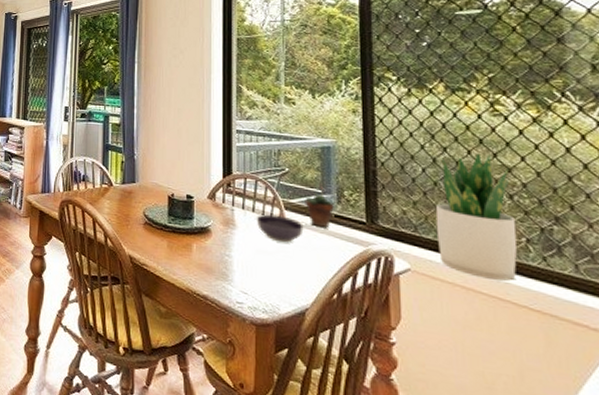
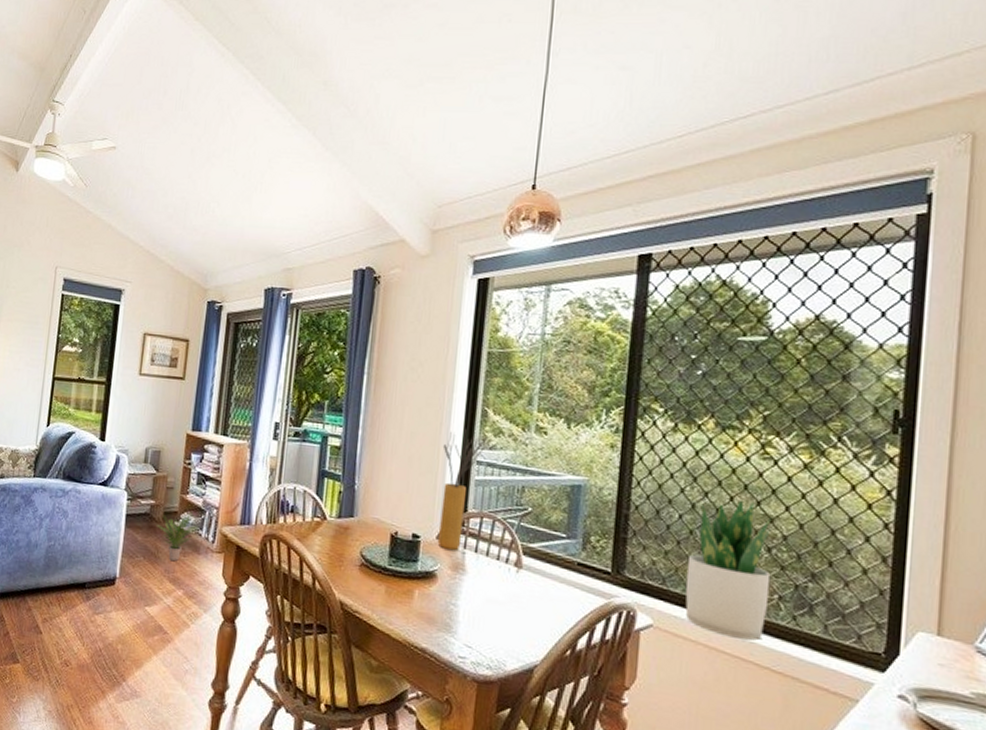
vase: none [206,104,243,208] -> present [437,429,487,551]
bowl: present [256,214,304,243] -> none [489,559,542,592]
succulent plant: present [305,183,334,227] -> none [546,527,578,576]

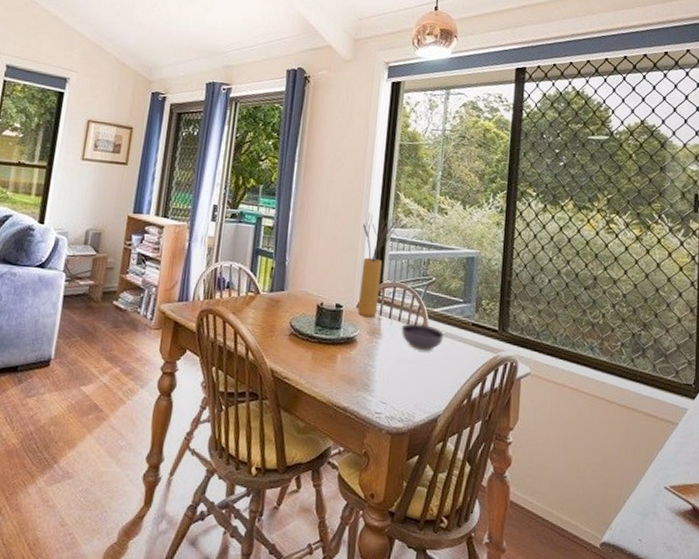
potted plant: present [157,512,199,562] -> none [95,291,138,340]
bowl: none [489,559,542,592] -> present [401,323,444,352]
planter: present [685,501,771,641] -> none [554,267,615,382]

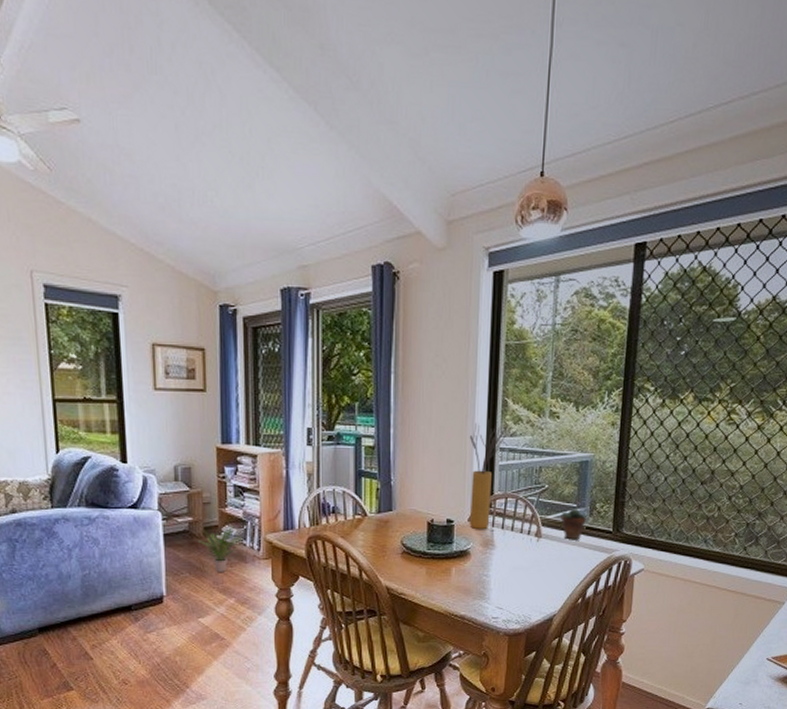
potted plant: none [95,291,138,340] -> present [198,524,243,573]
bowl: present [401,323,444,352] -> none [514,532,558,558]
succulent plant: none [447,293,472,335] -> present [560,498,586,539]

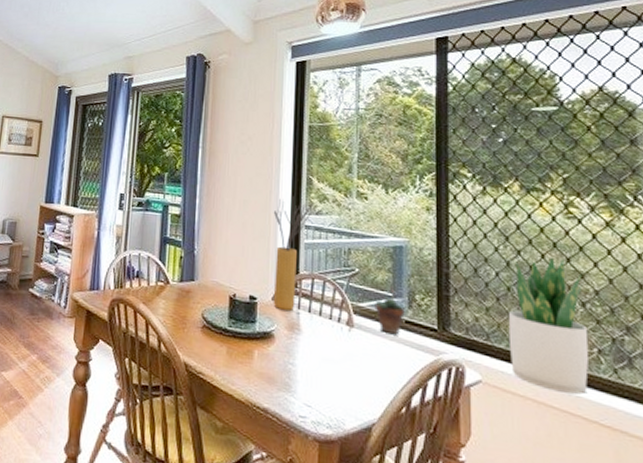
potted plant: present [198,524,243,573] -> none [13,279,52,327]
planter: none [668,461,733,571] -> present [508,258,589,395]

